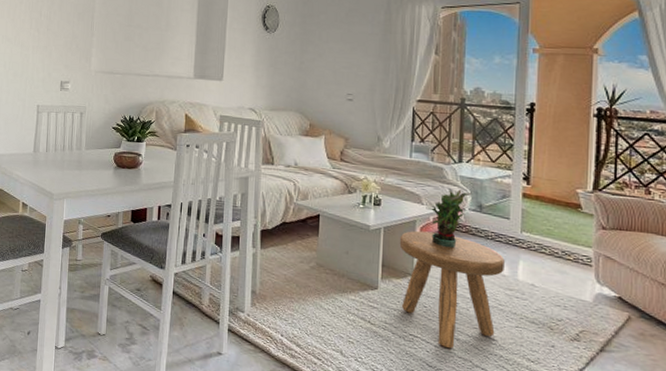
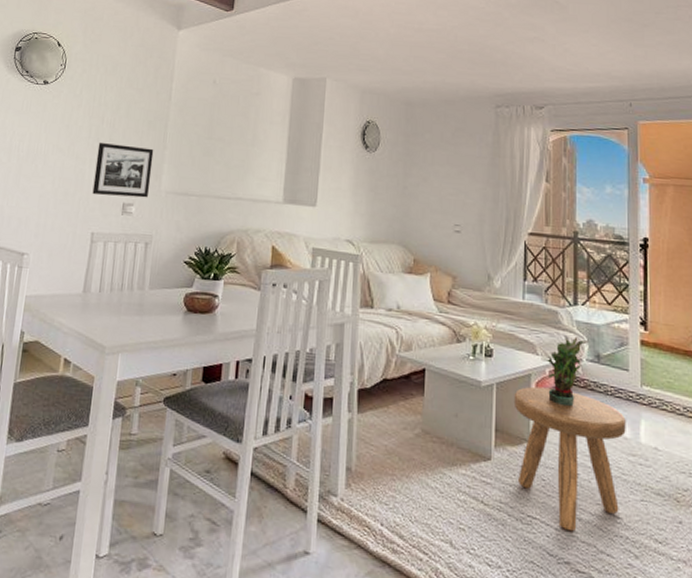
picture frame: none [36,32,84,77] -> present [92,142,154,198]

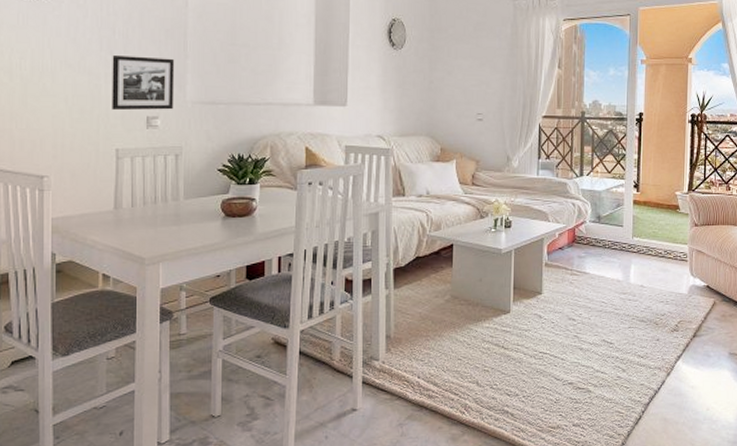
stool: present [513,386,626,532] -> none [529,248,619,359]
potted plant: present [541,337,589,407] -> none [552,203,592,262]

